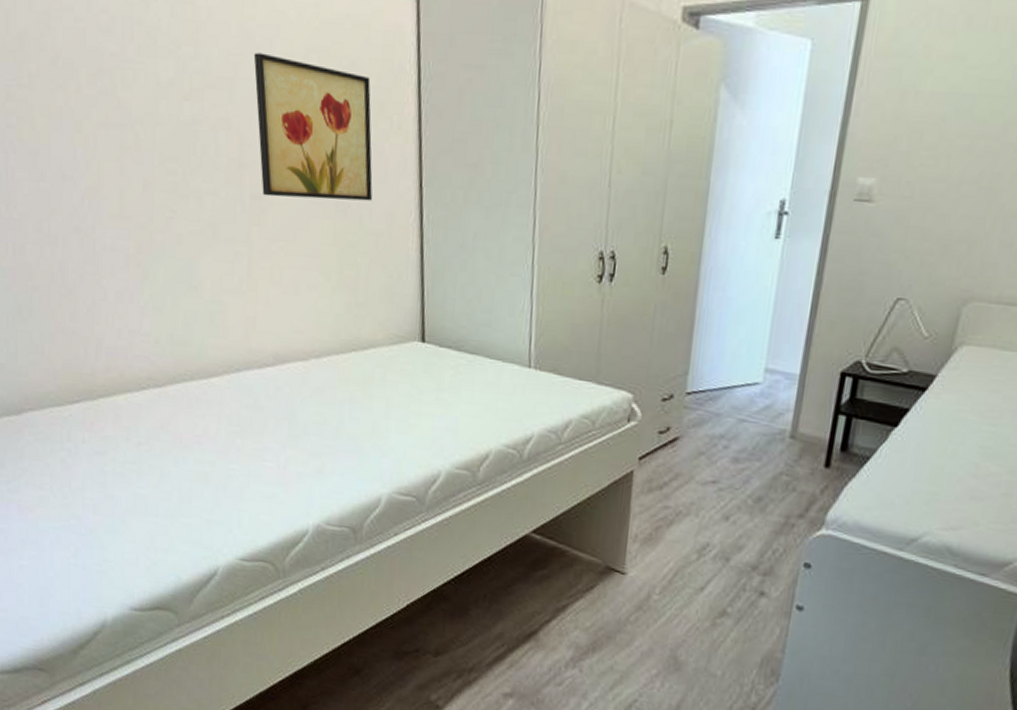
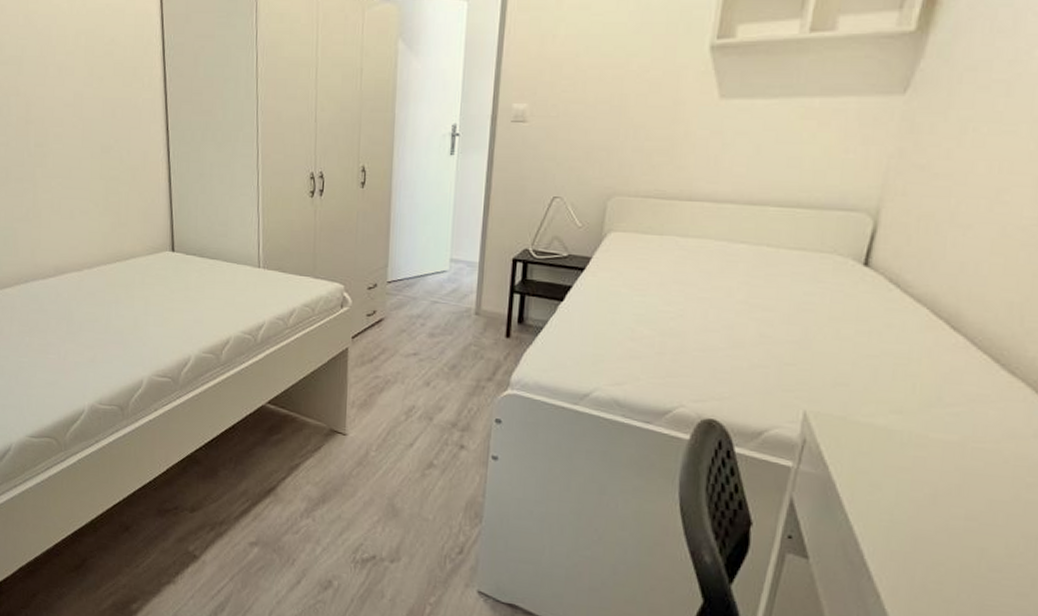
wall art: present [253,52,373,201] -> none [36,36,130,144]

